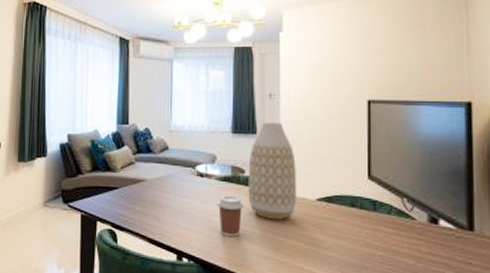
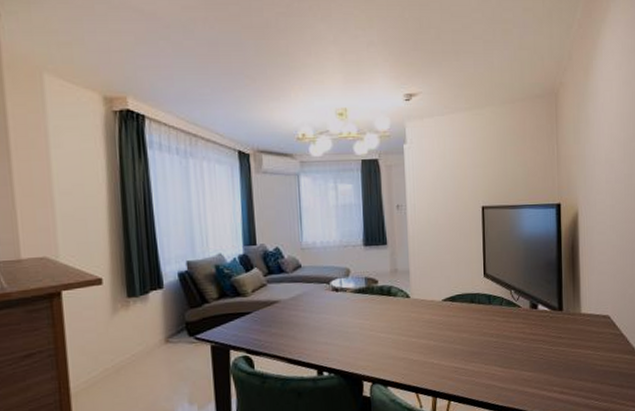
coffee cup: present [217,195,244,237] -> none [353,306,379,345]
vase: present [248,122,296,220] -> none [381,232,425,324]

